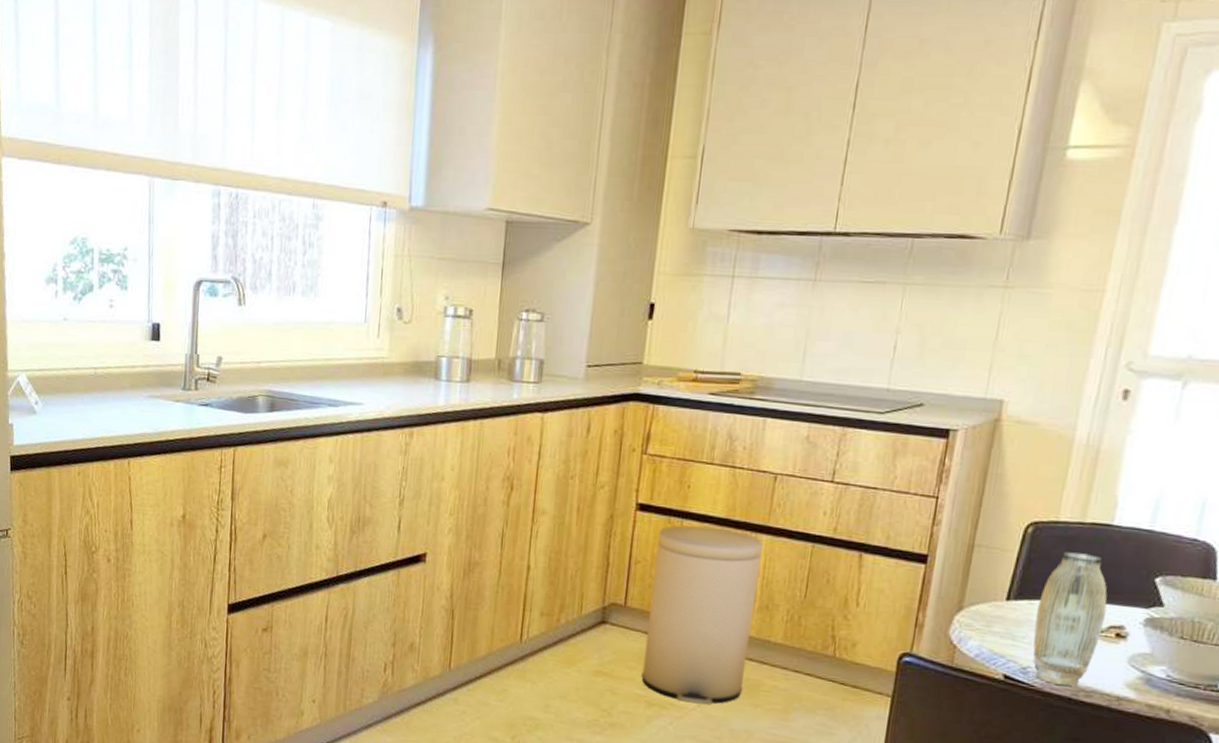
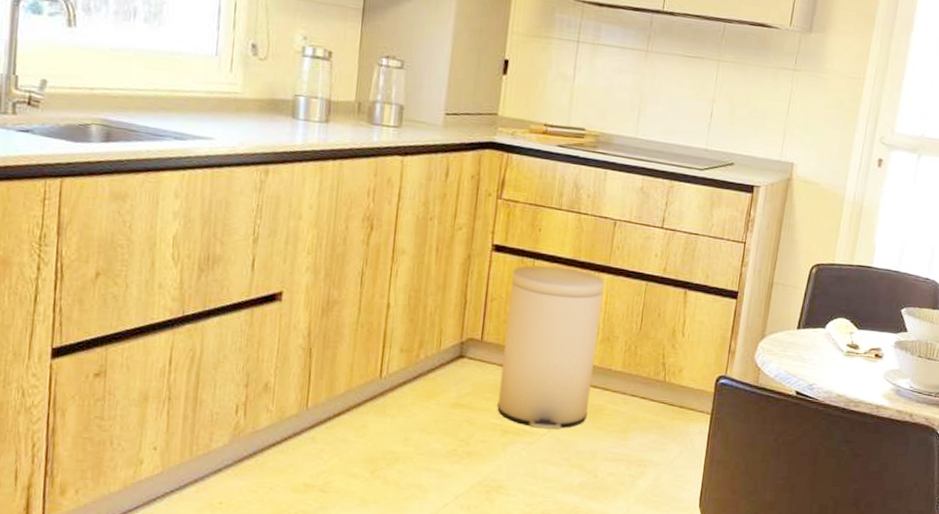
vase: present [1032,552,1108,686] -> none [817,289,869,398]

